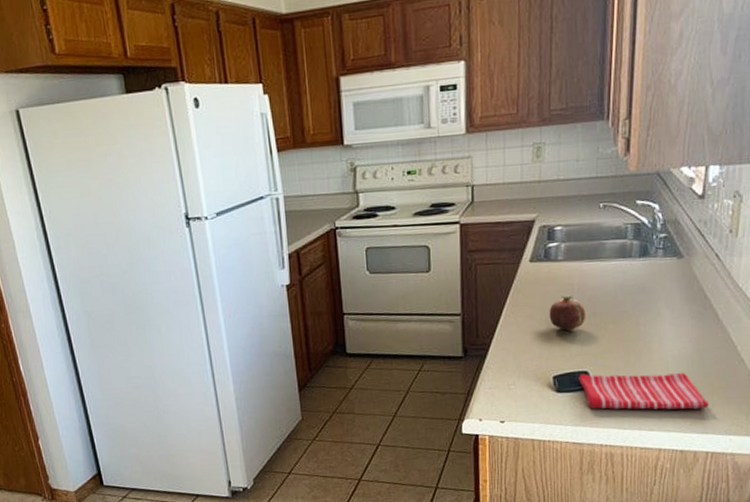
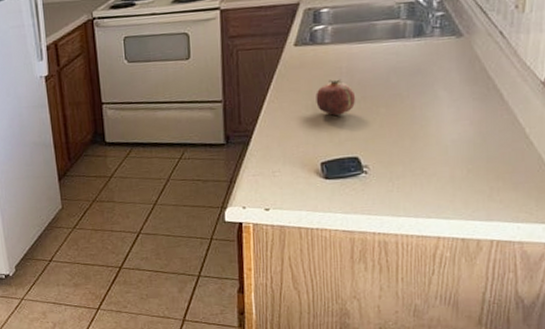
dish towel: present [579,372,709,410] -> none [348,156,493,196]

